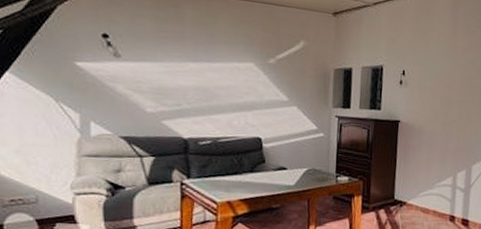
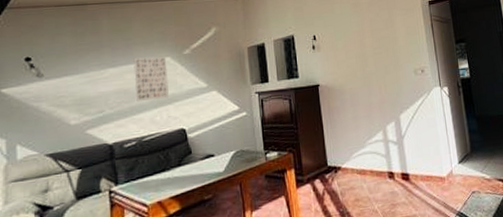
wall art: none [214,57,250,105] -> present [133,56,169,102]

